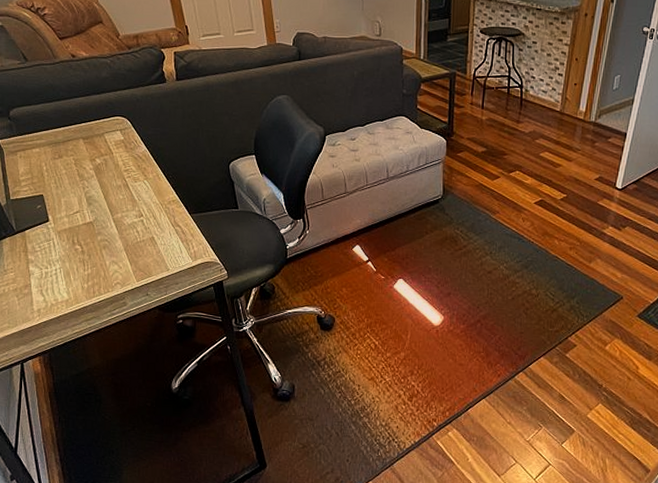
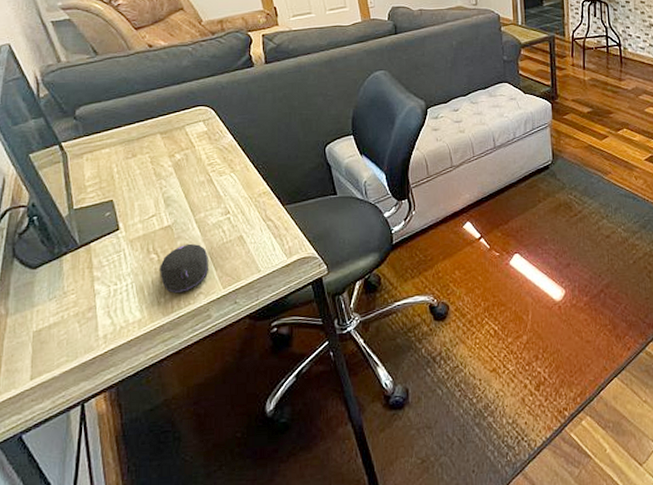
computer mouse: none [83,239,125,282] -> present [160,243,209,294]

